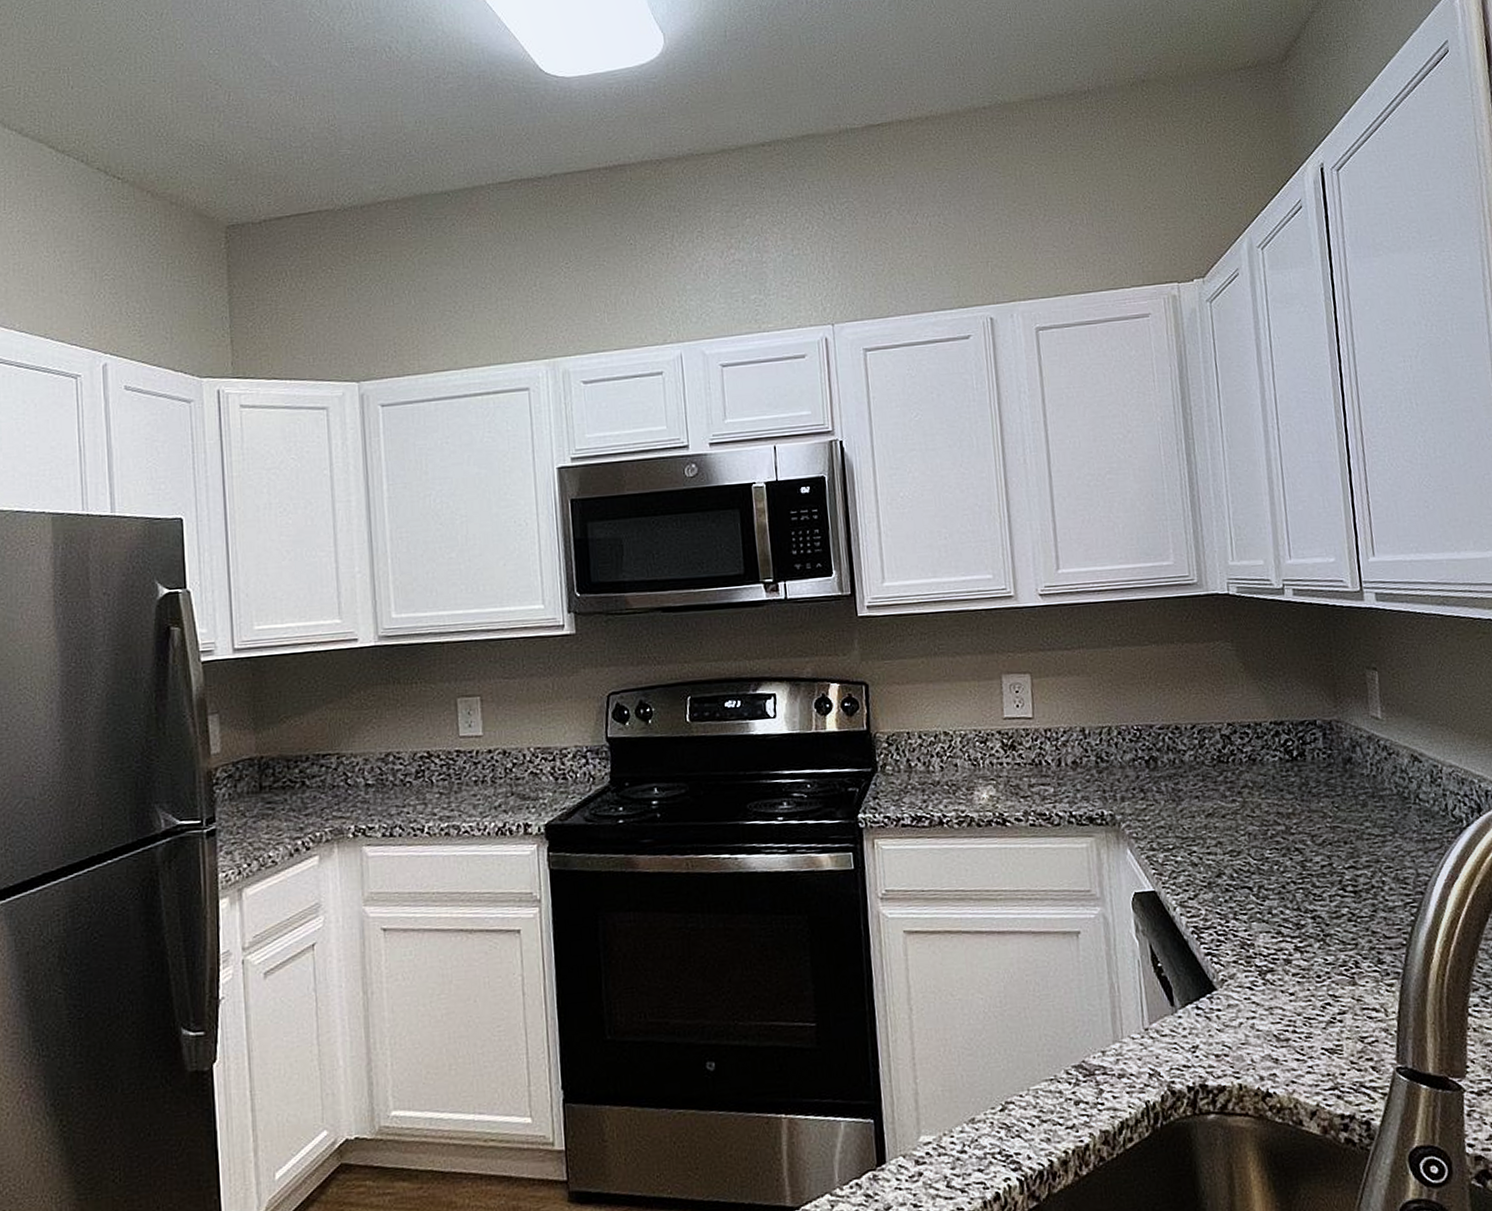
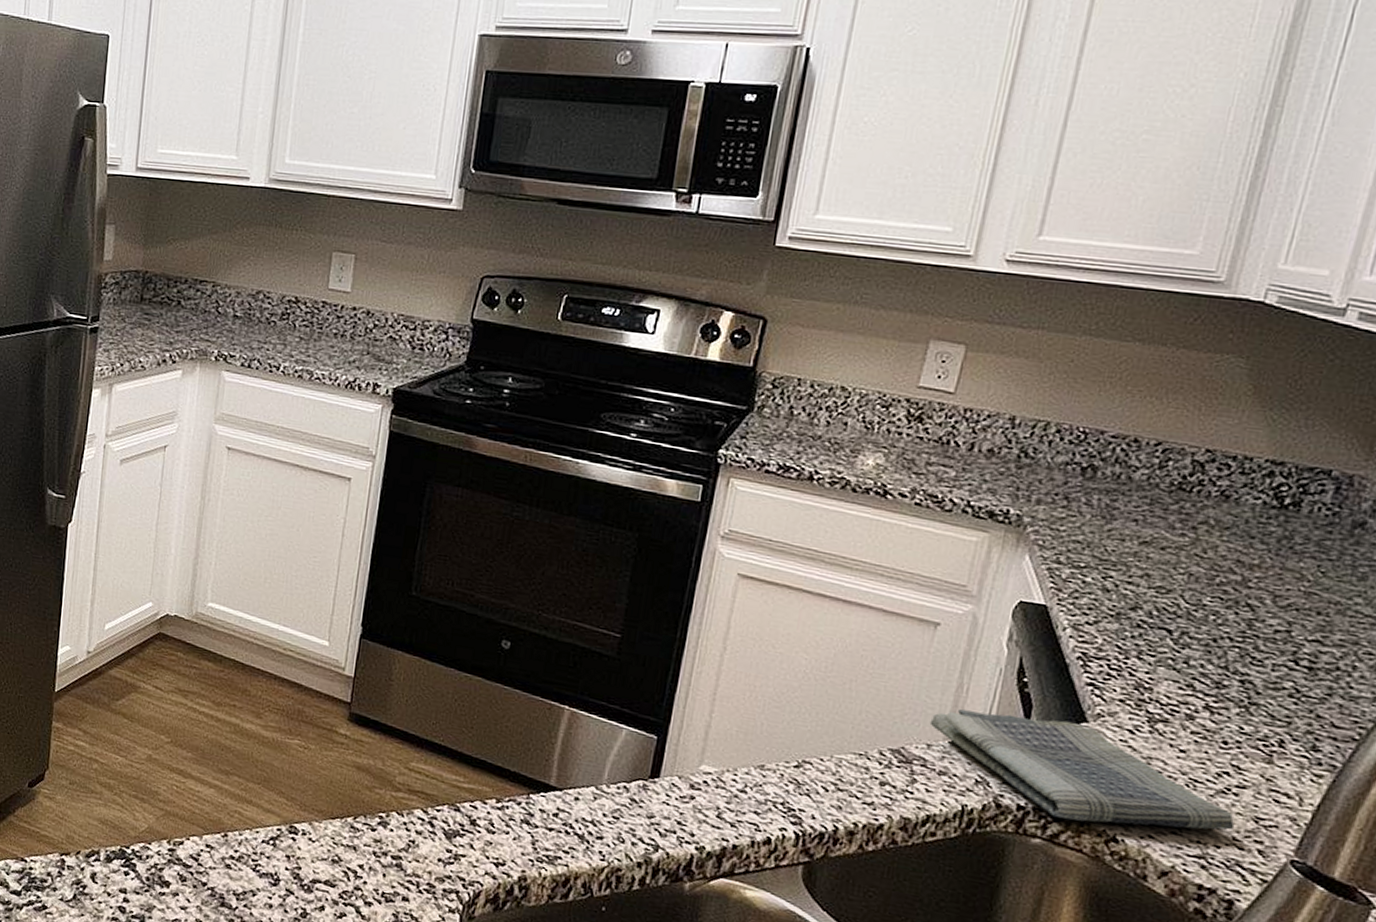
dish towel: none [1097,993,1349,1089] -> present [929,709,1235,830]

